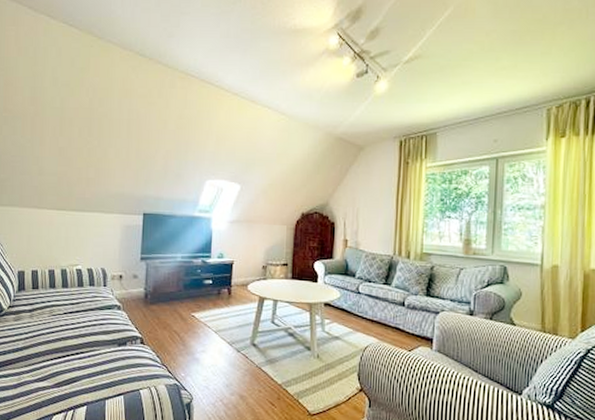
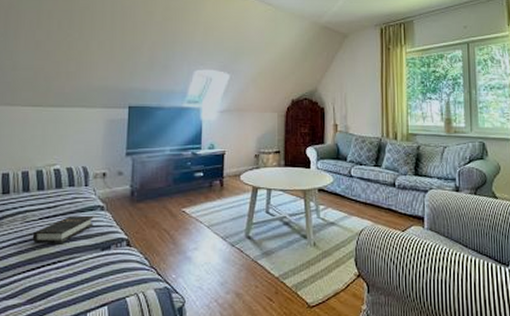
hardback book: none [58,312,112,336] -> present [32,215,94,243]

